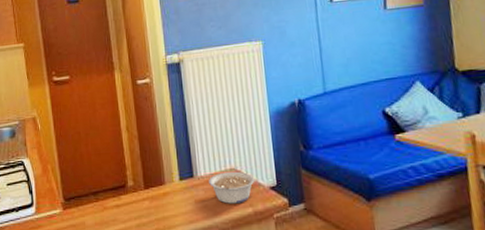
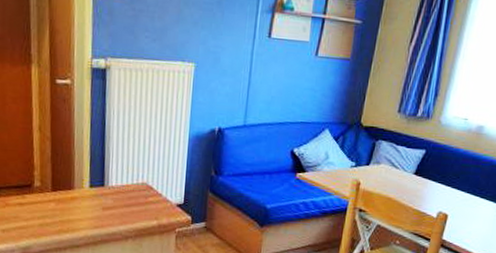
legume: present [209,171,255,204] -> none [119,185,164,216]

